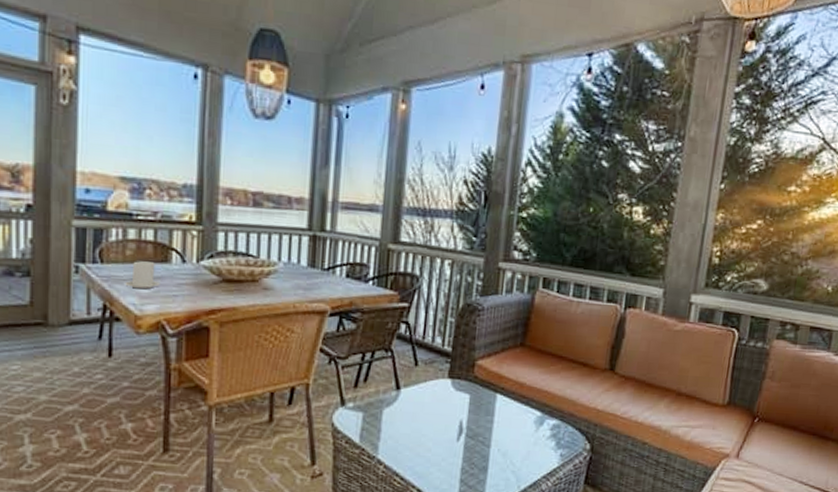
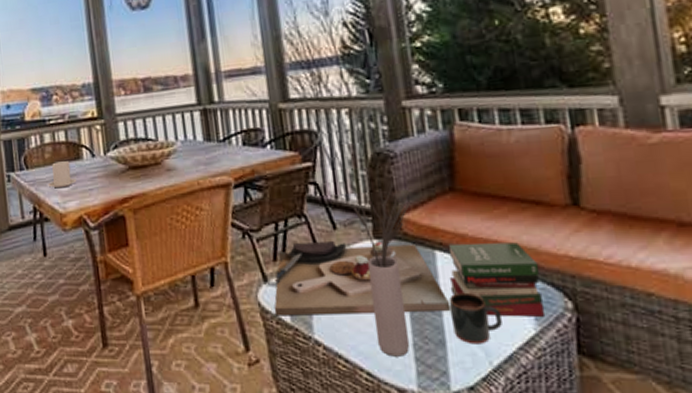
decorative tray: none [345,373,499,444] -> present [274,240,451,316]
vase: none [431,330,488,478] -> present [353,183,410,357]
mug: none [496,429,536,472] -> present [449,292,502,344]
books: none [501,389,574,454] -> present [448,242,546,317]

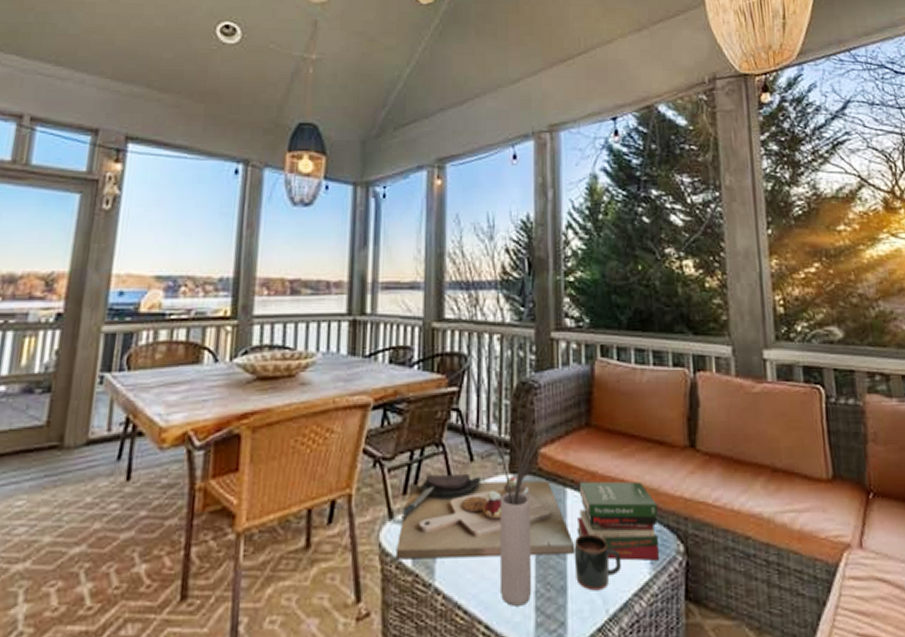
candle: present [48,161,77,189] -> none [151,364,190,396]

